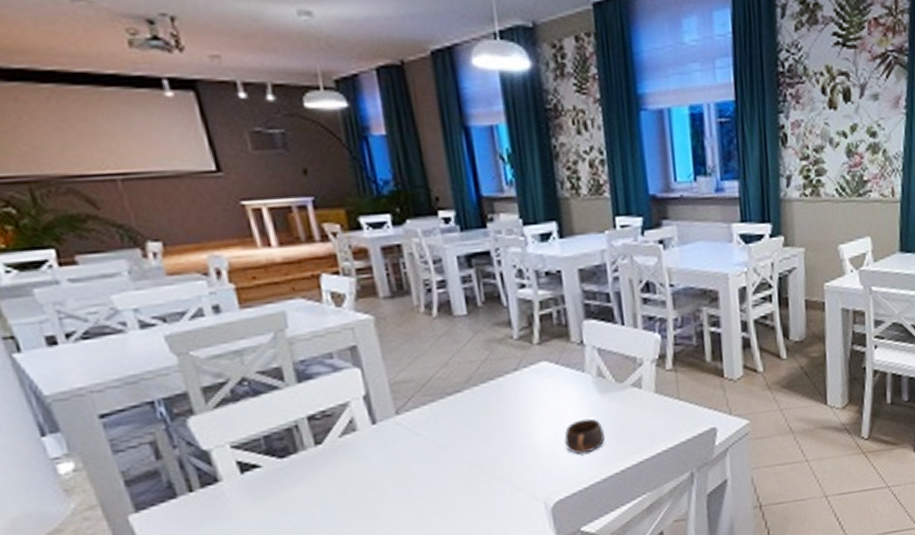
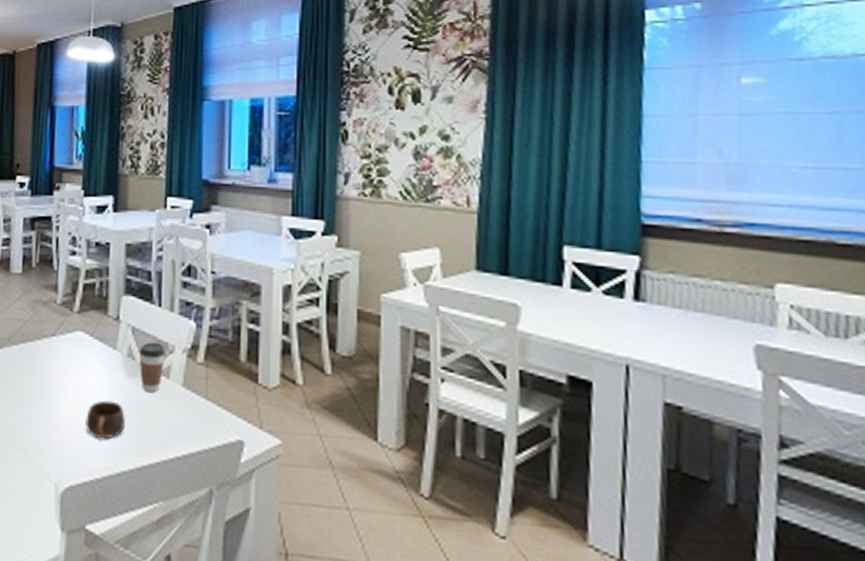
coffee cup: none [608,359,635,404] -> present [139,343,166,392]

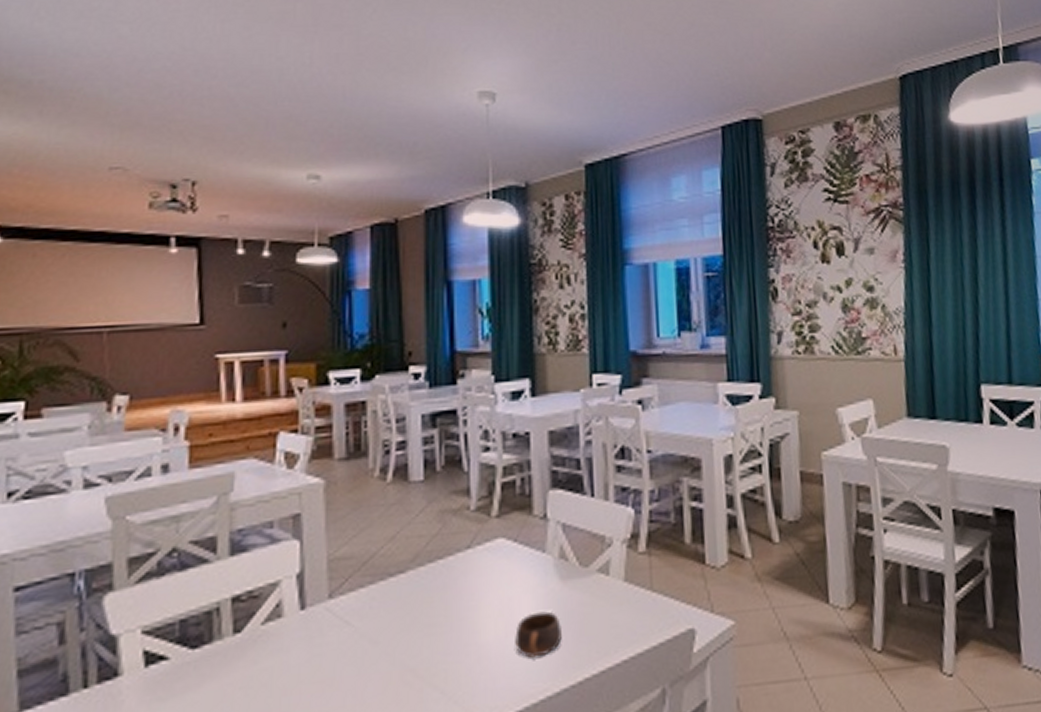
coffee cup: present [139,343,166,392] -> none [572,538,603,594]

